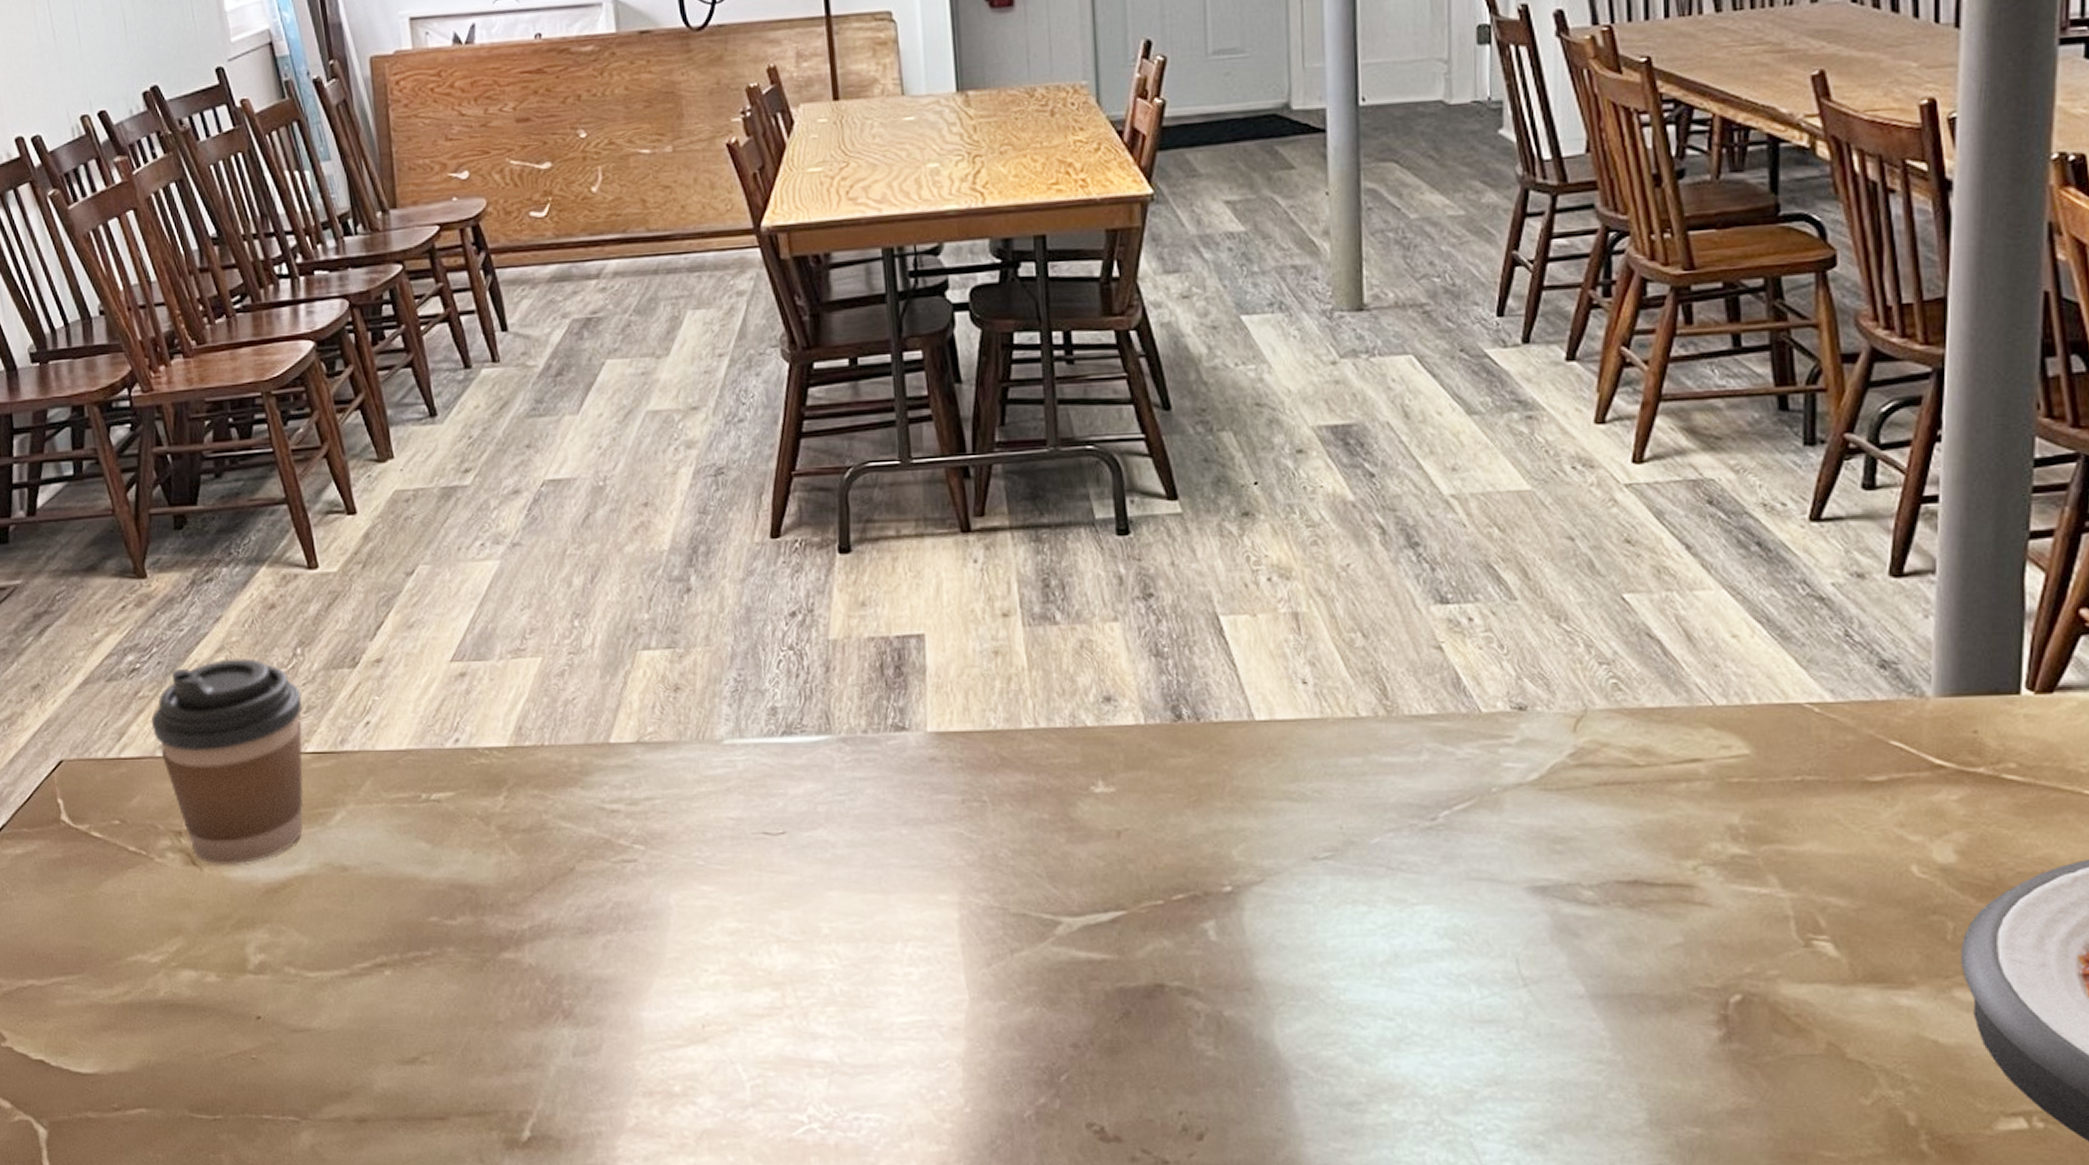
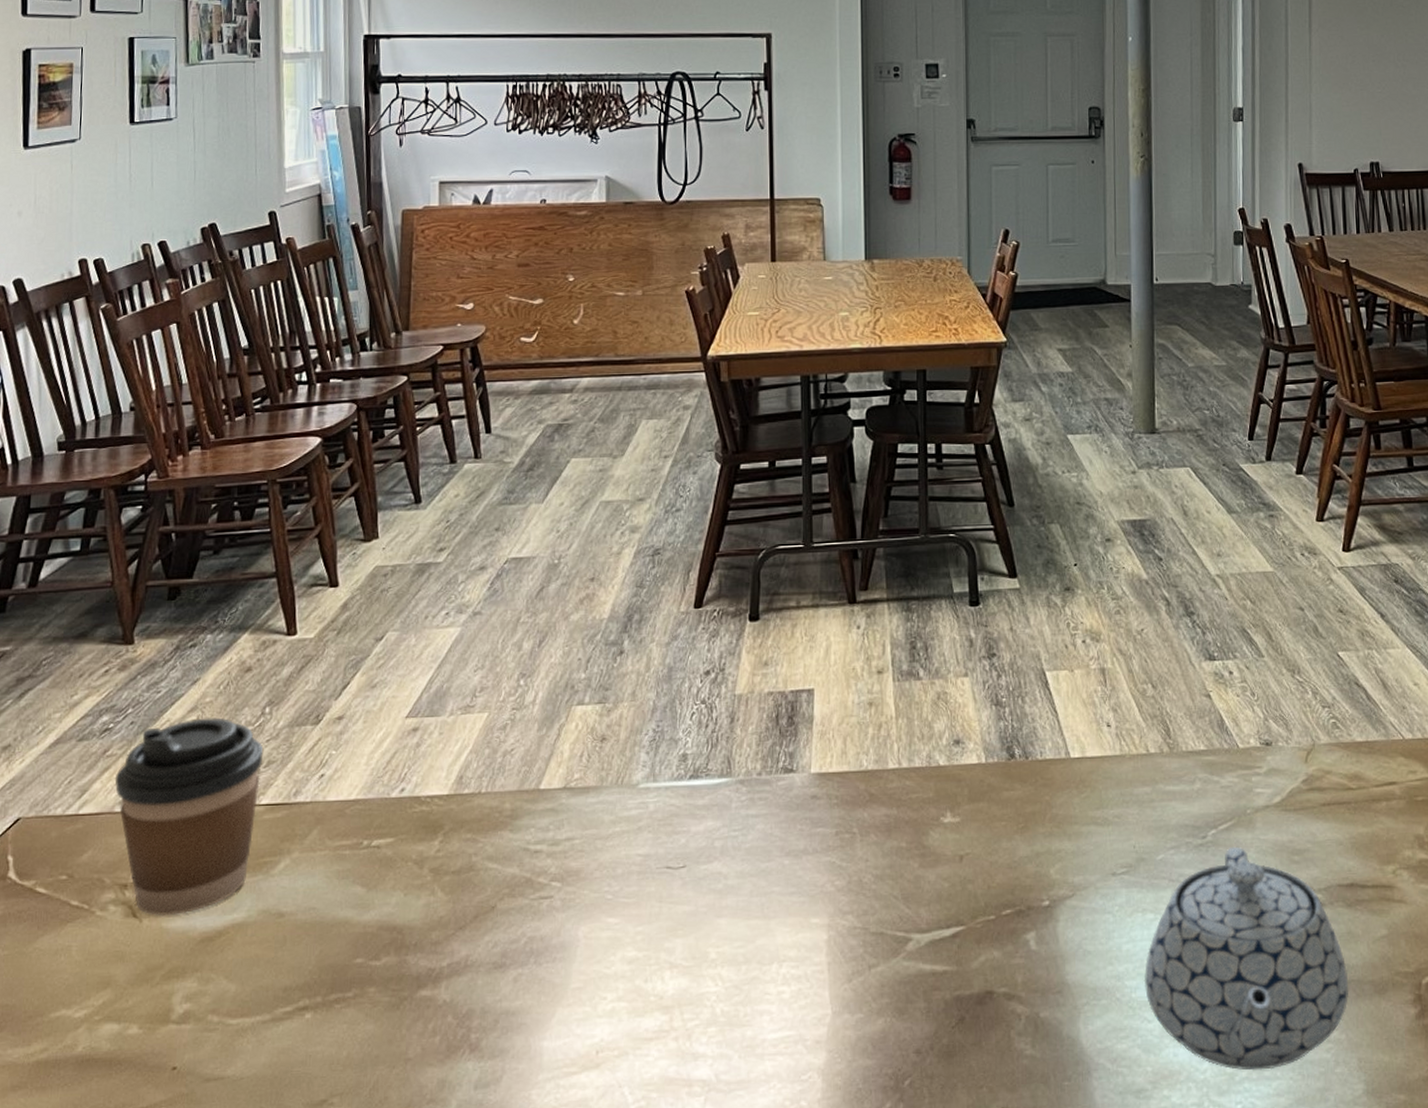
teapot: none [1355,831,1629,1090] -> present [1144,846,1349,1071]

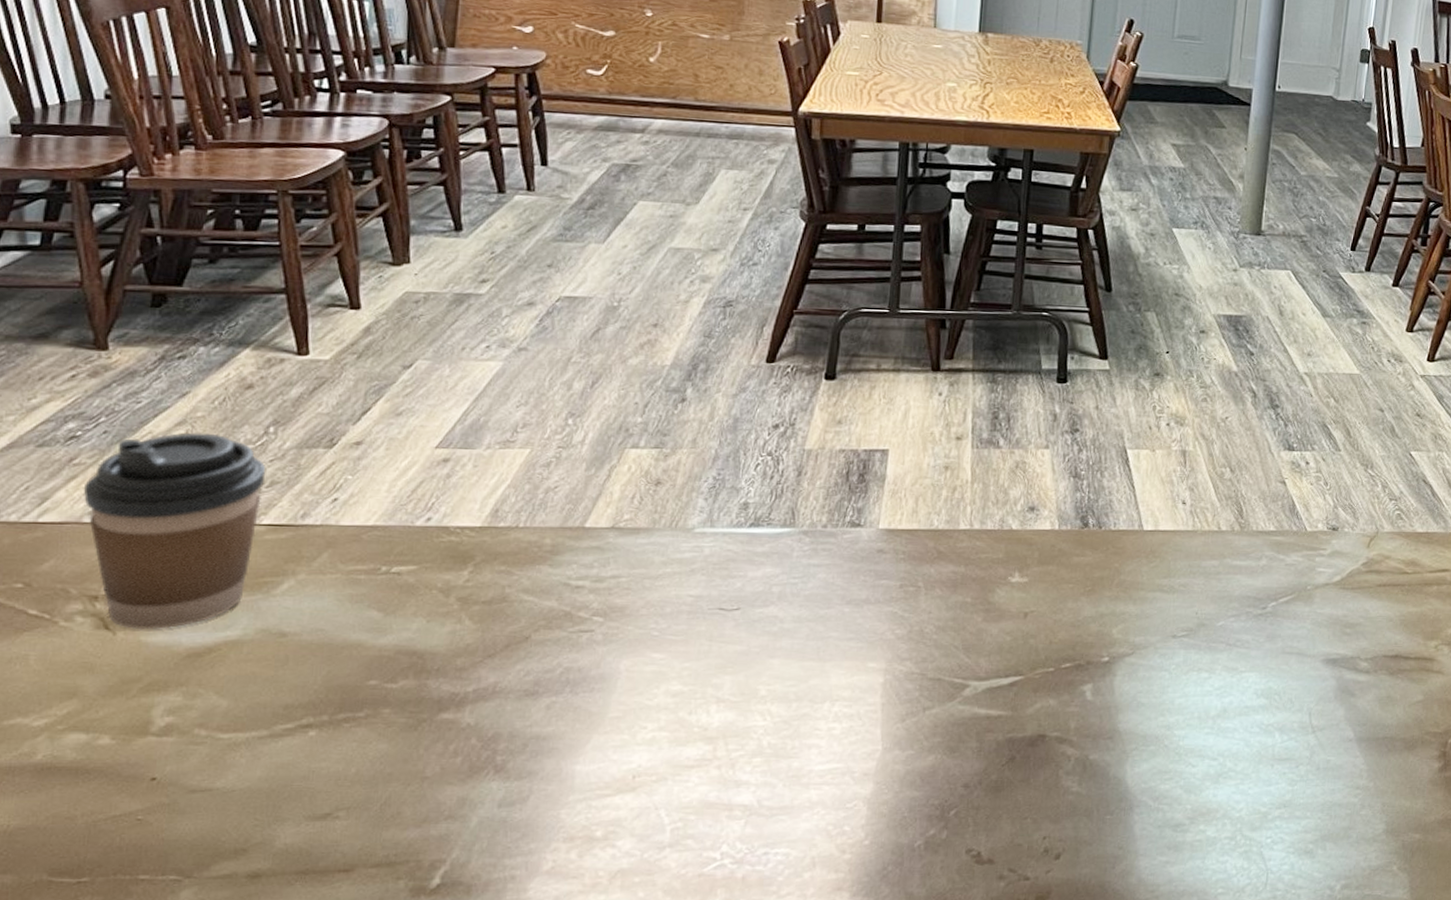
teapot: present [1144,846,1349,1071] -> none [1192,618,1383,811]

